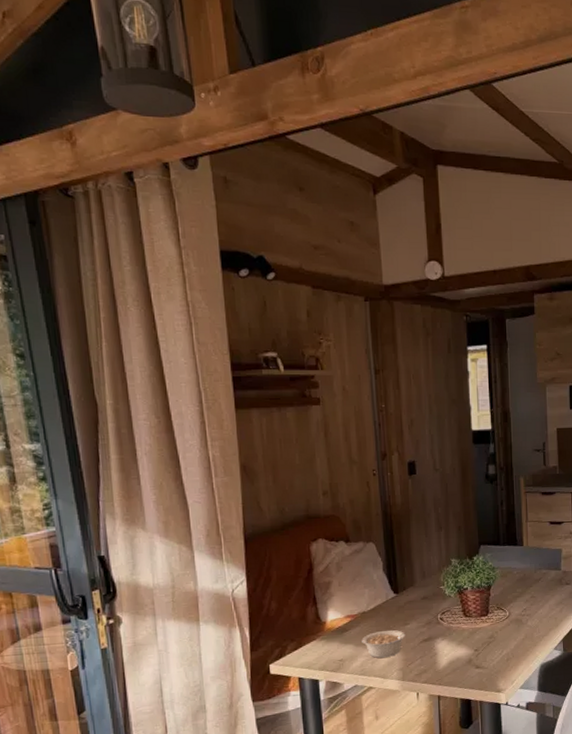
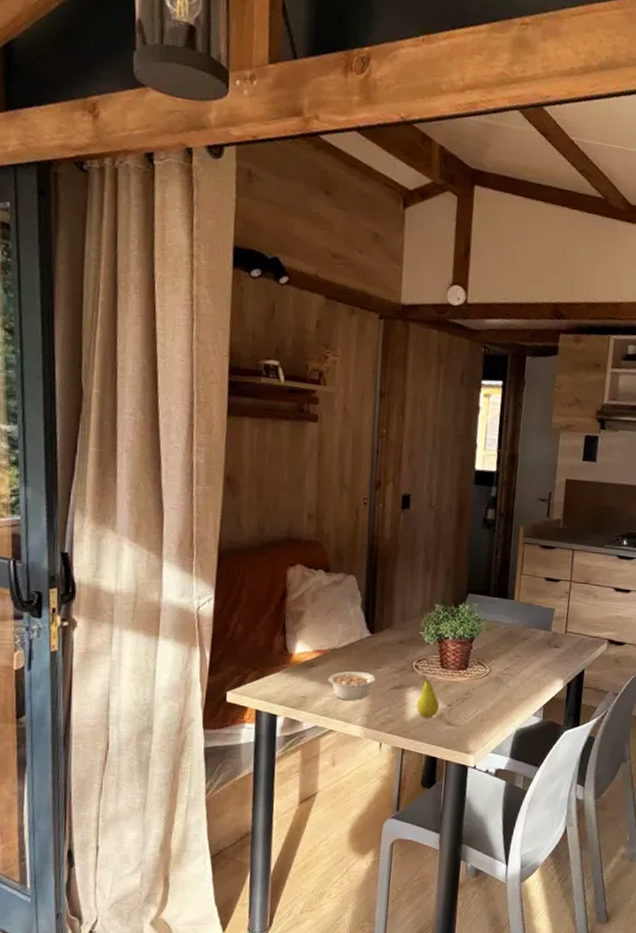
fruit: none [446,625,467,665] -> present [416,674,439,718]

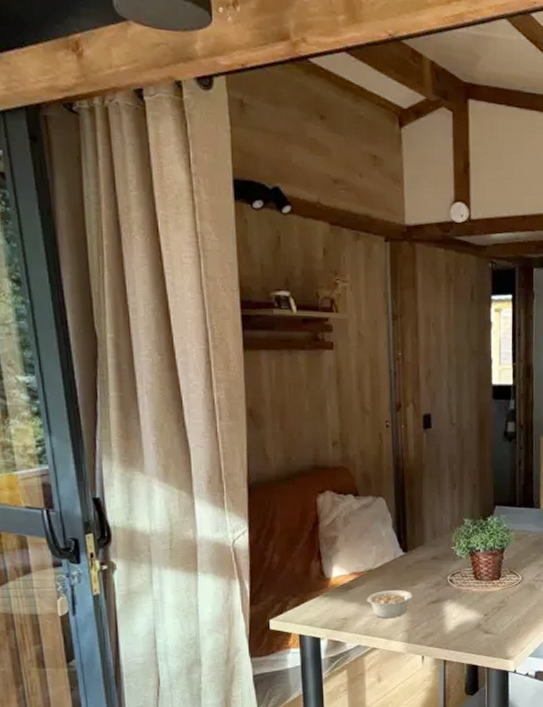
fruit: present [416,674,439,718] -> none [454,587,476,629]

